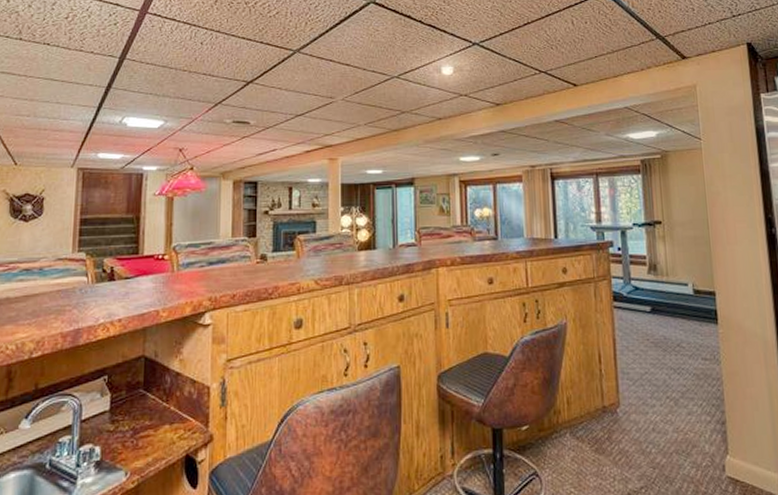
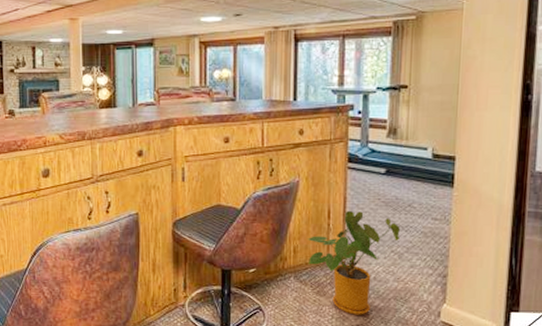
house plant: none [579,353,674,475] -> present [306,210,401,315]

